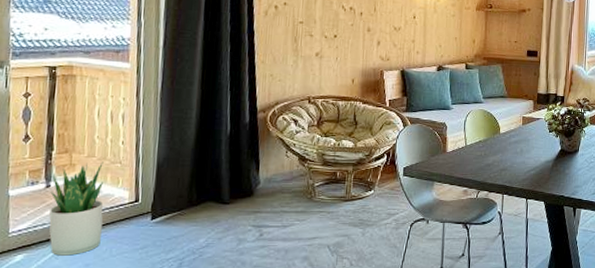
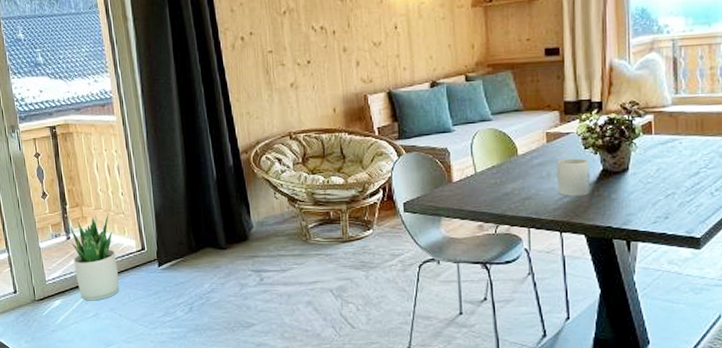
mug: none [527,139,552,170] -> present [557,158,591,197]

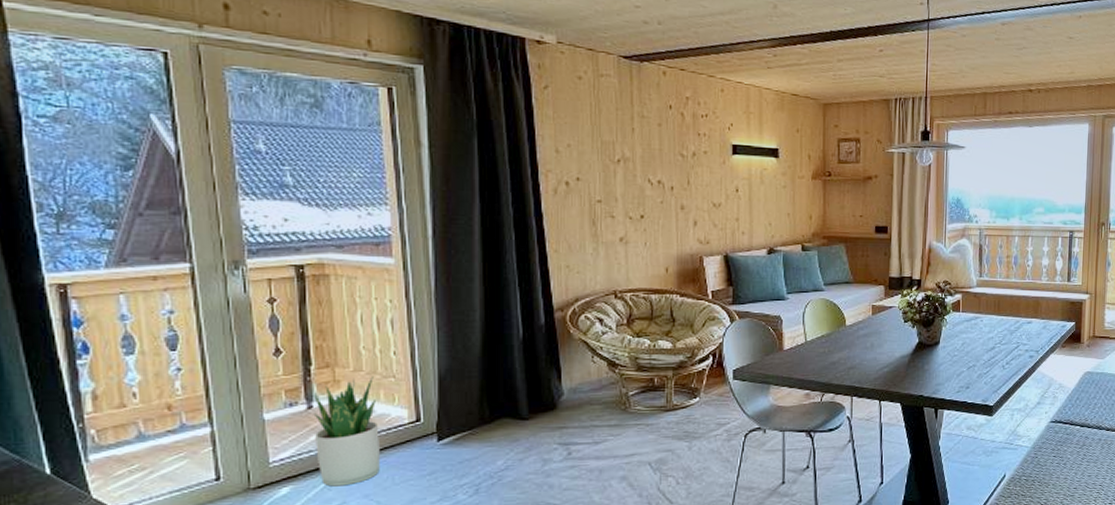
mug: present [557,158,591,197] -> none [879,331,908,367]

